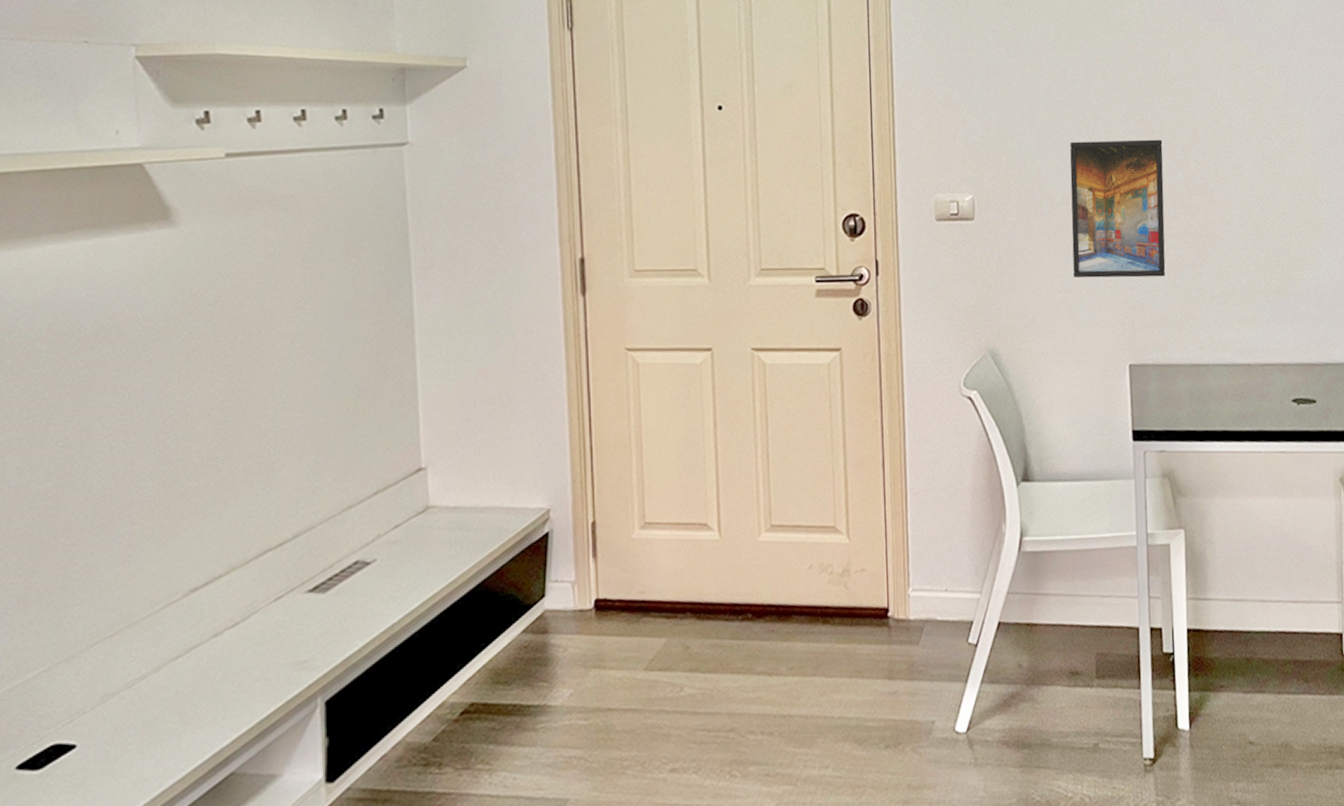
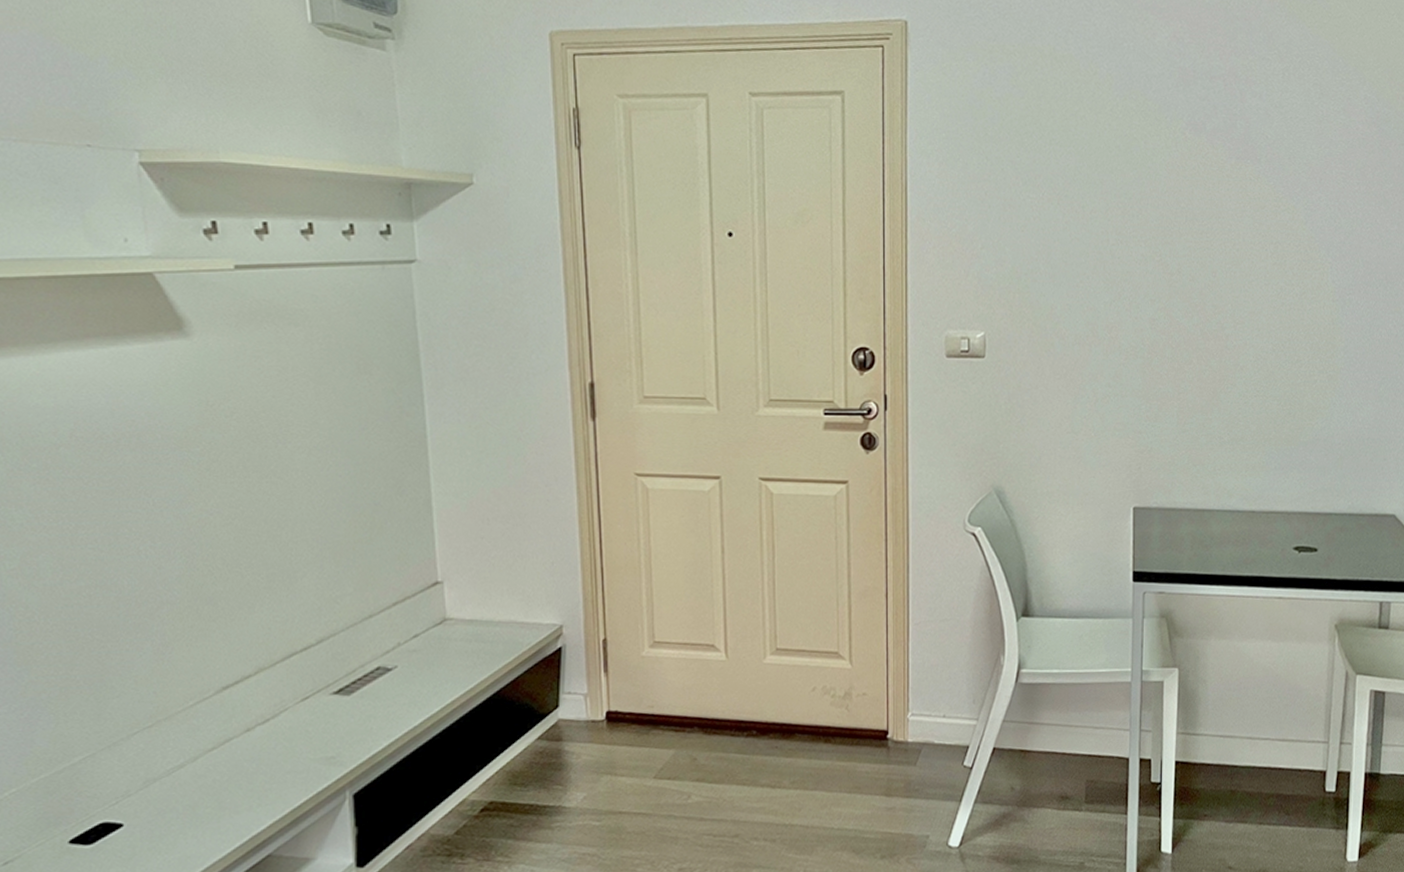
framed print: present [1070,139,1166,278] -> none [1083,281,1180,421]

